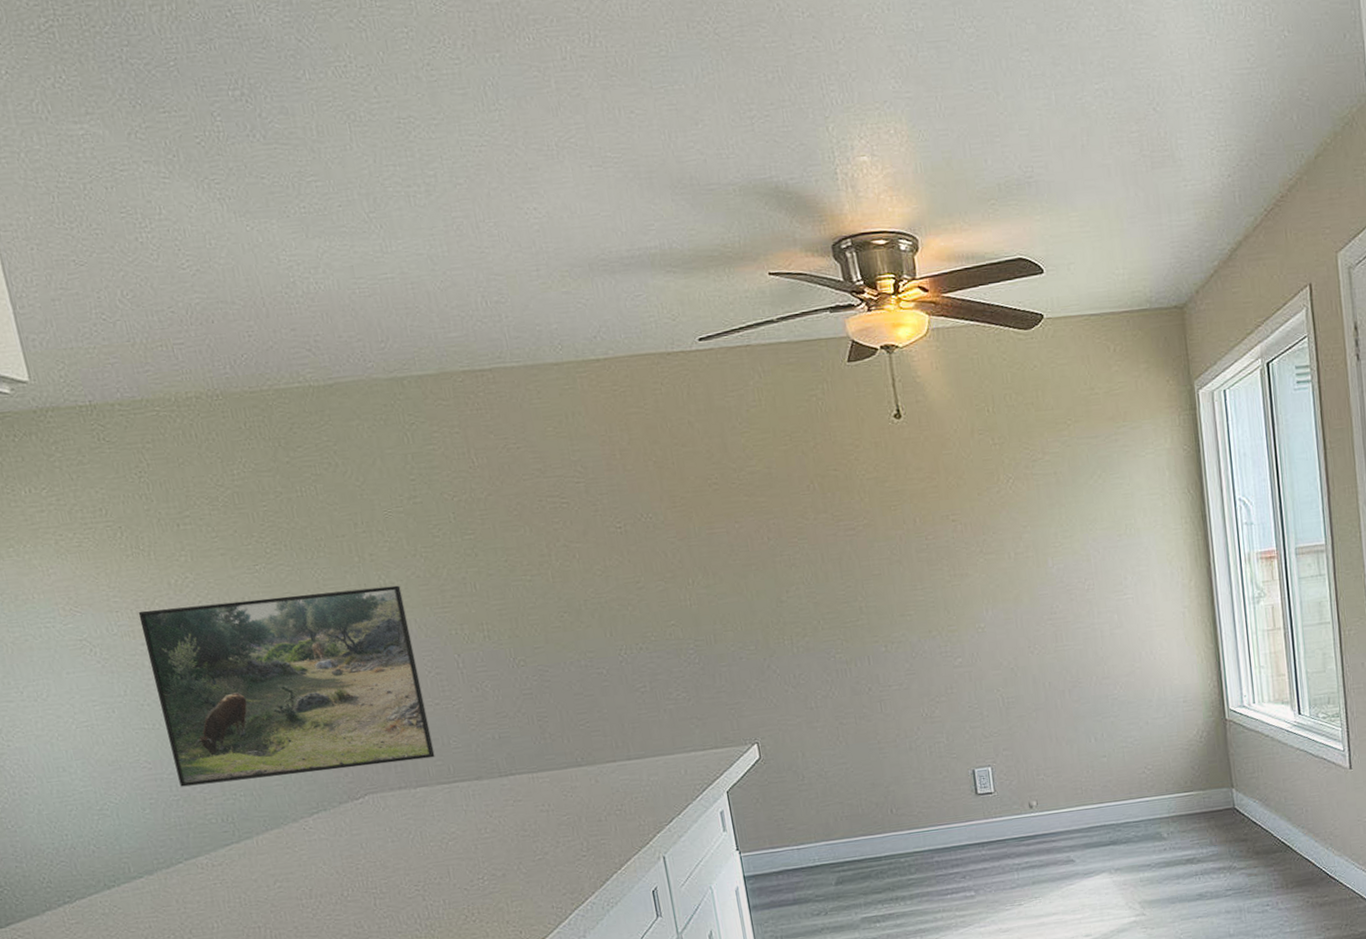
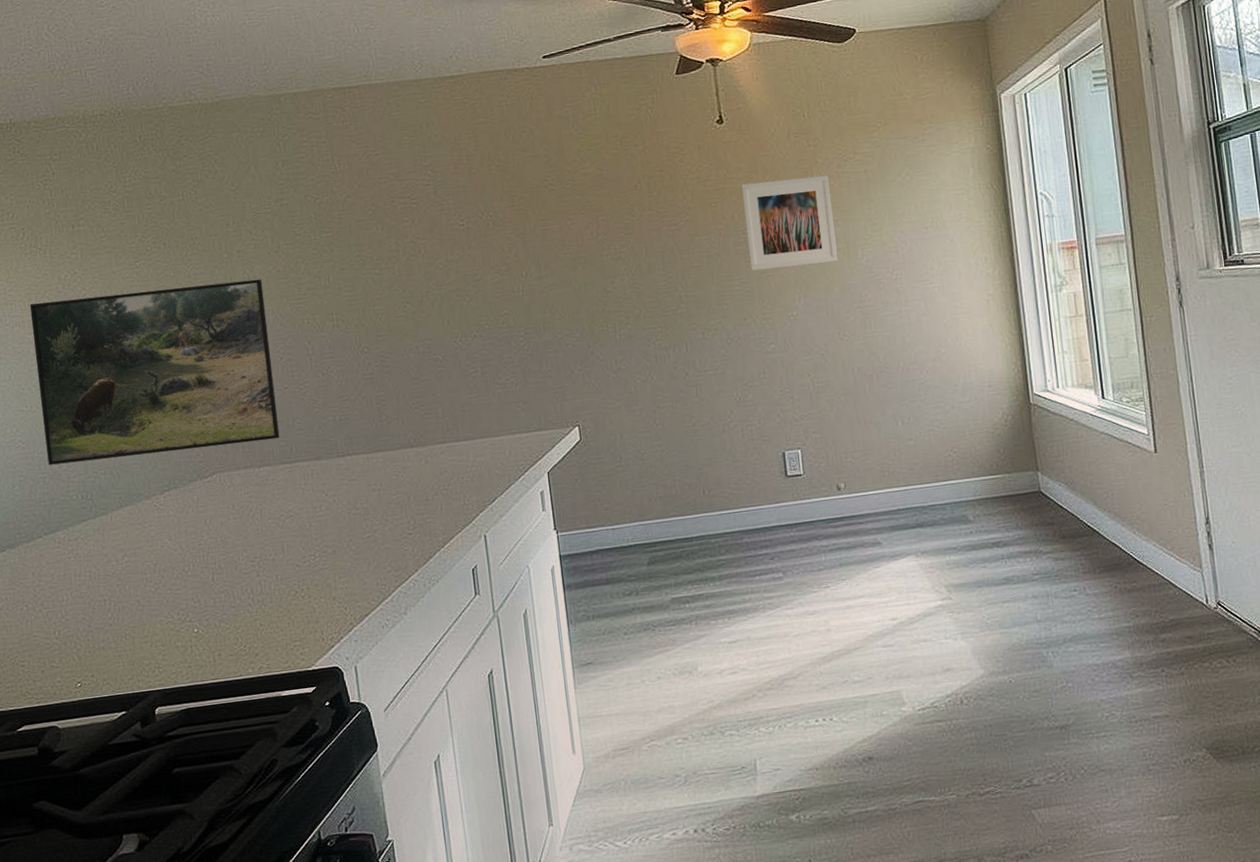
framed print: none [923,476,1027,580] -> present [741,175,838,271]

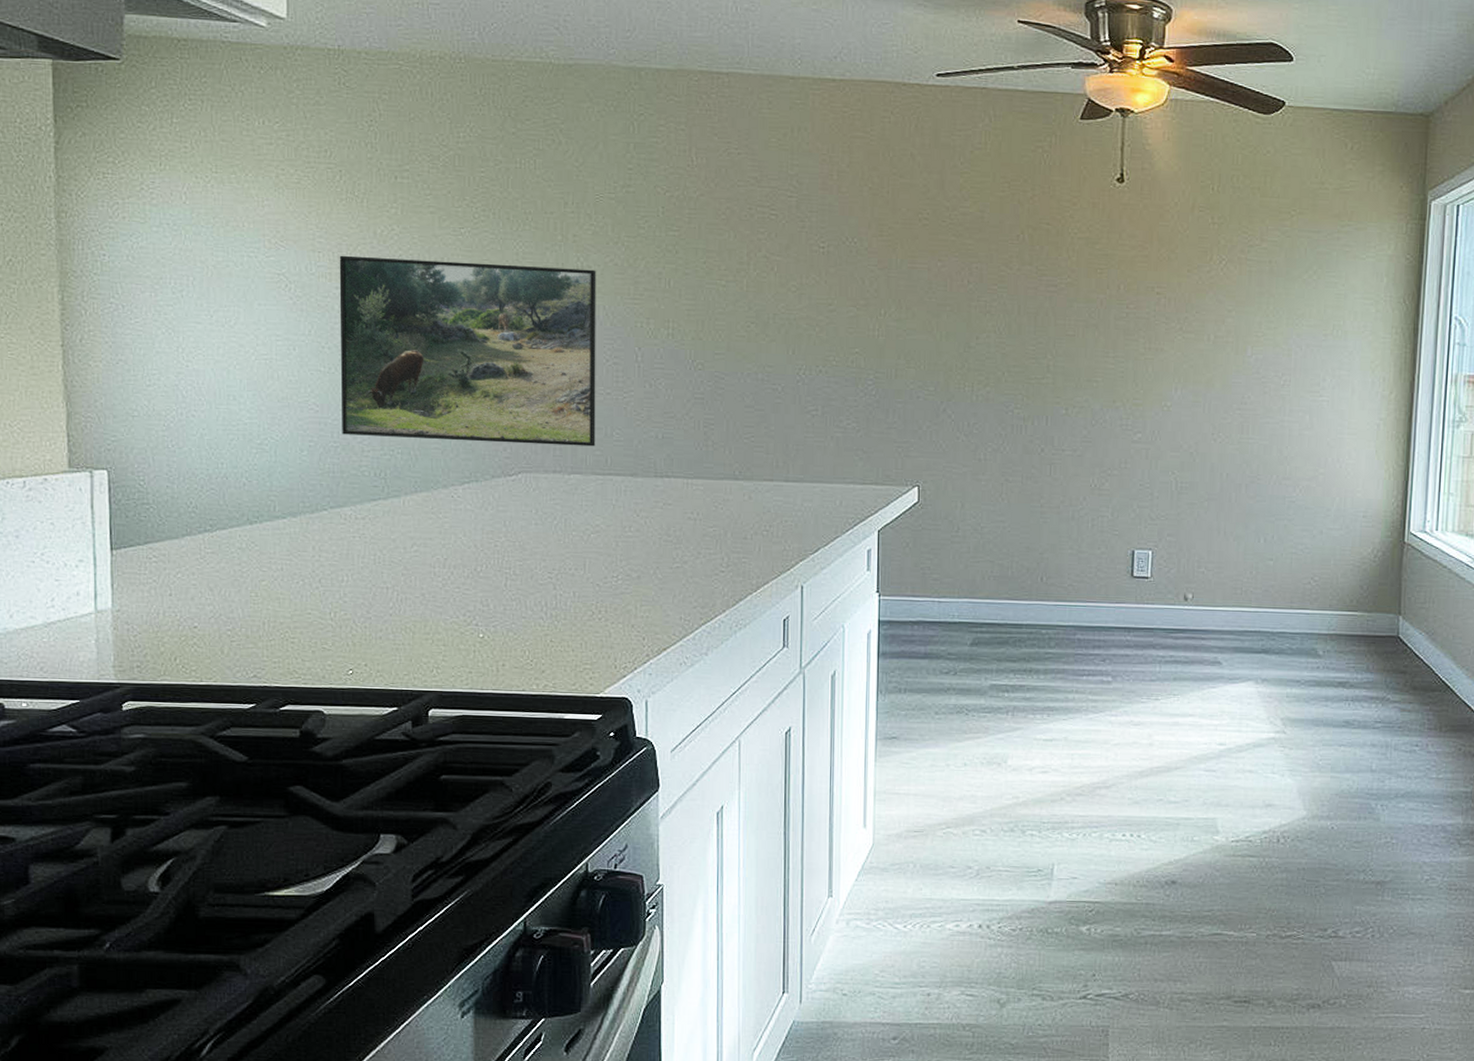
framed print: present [741,175,838,271] -> none [1128,254,1229,356]

